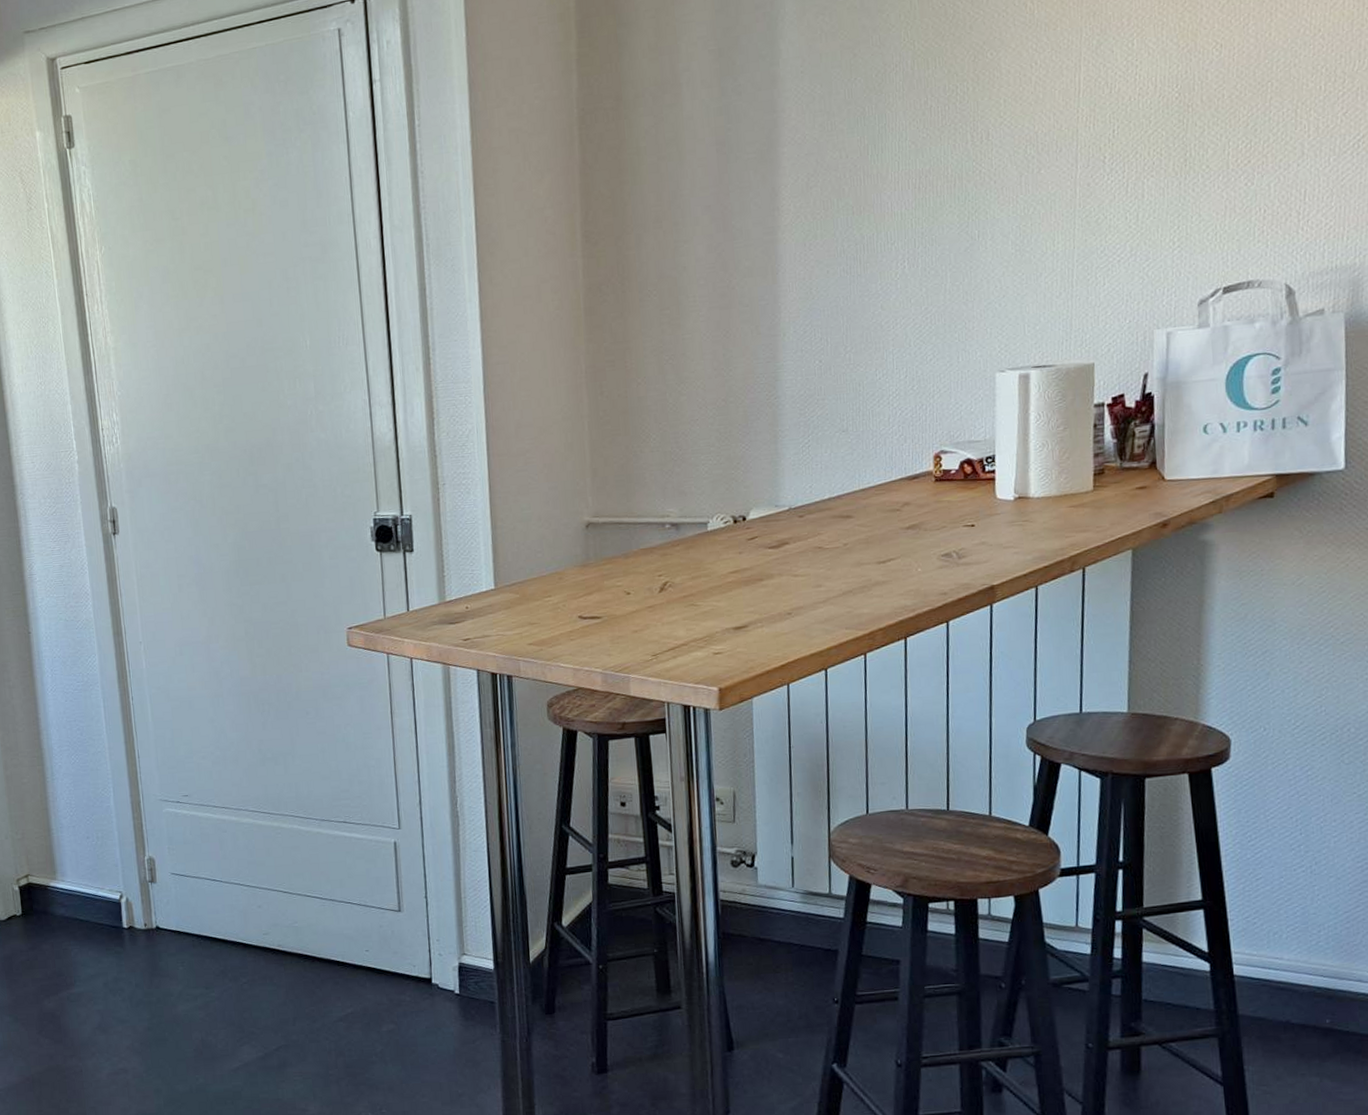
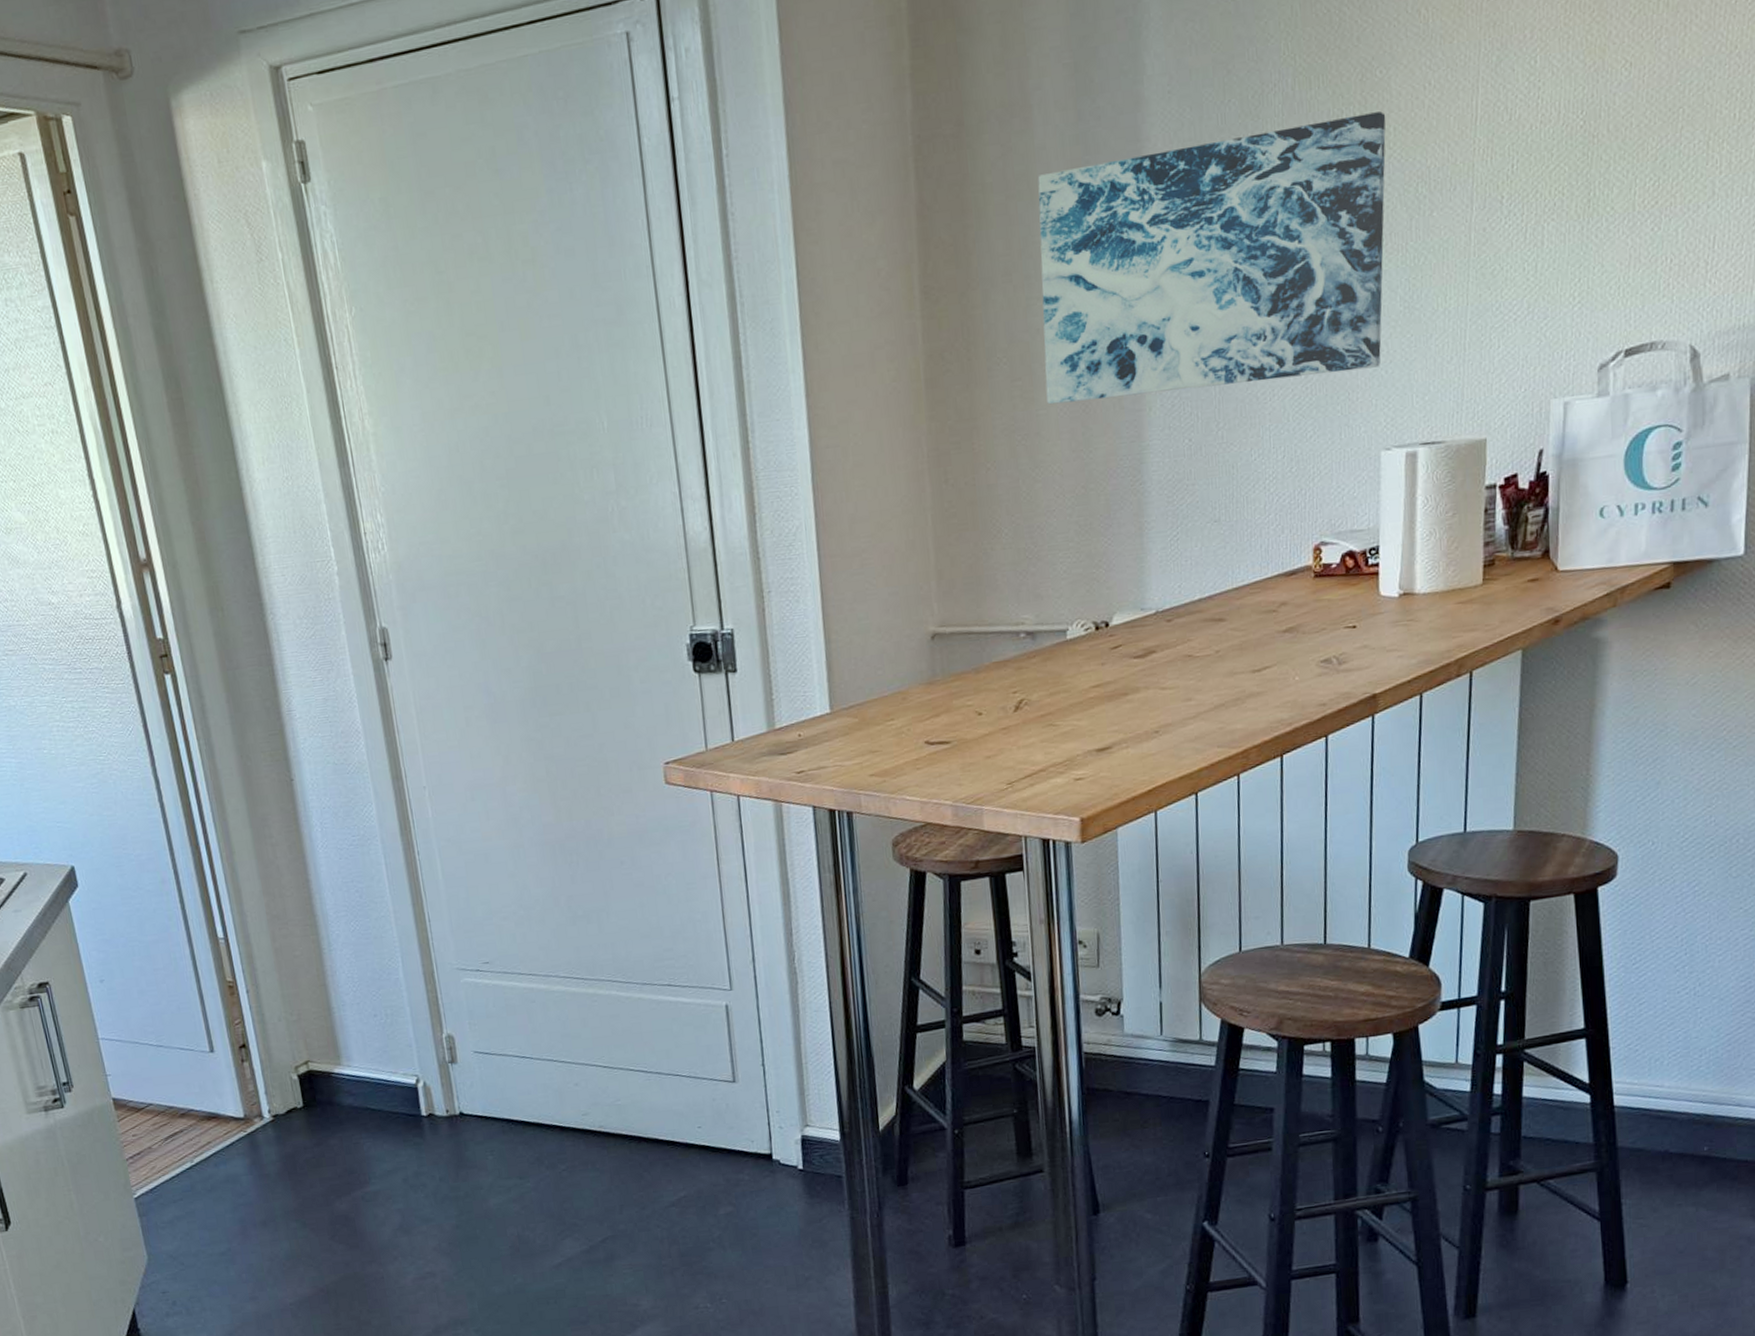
wall art: none [685,86,997,330] -> present [1037,111,1386,405]

